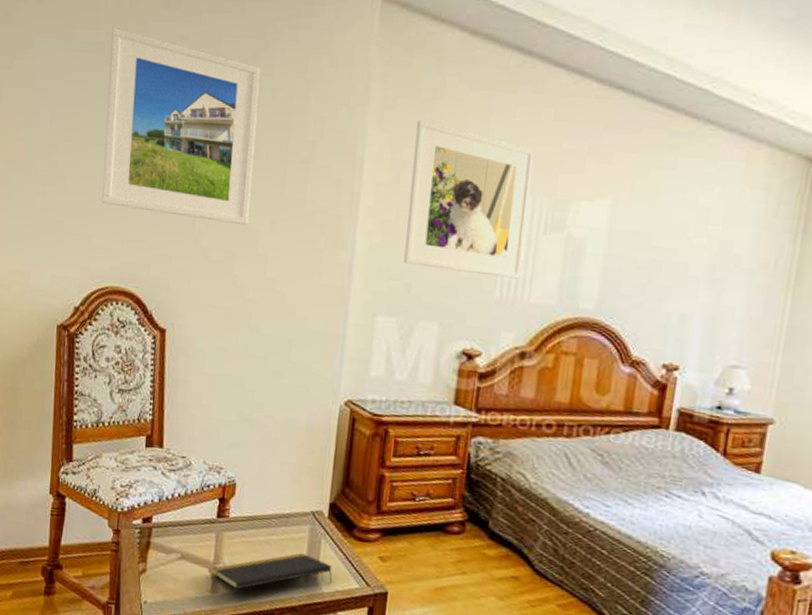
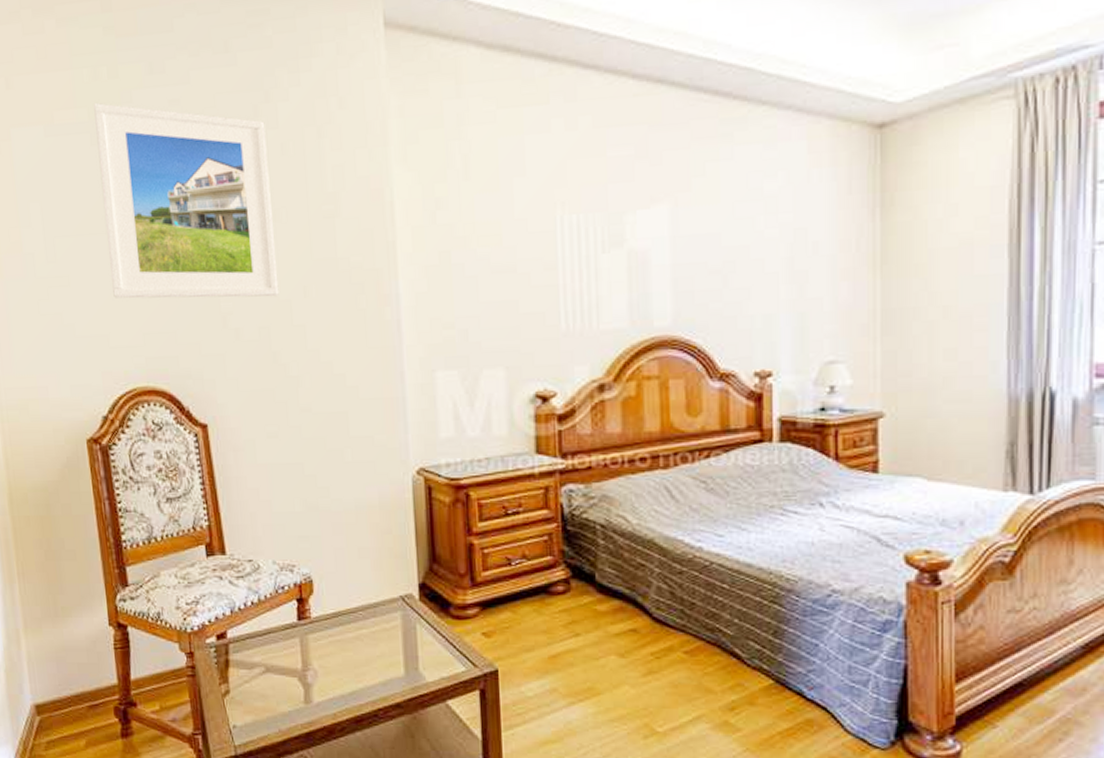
notepad: present [212,553,332,590] -> none [302,644,436,696]
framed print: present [404,119,535,279] -> none [445,150,585,310]

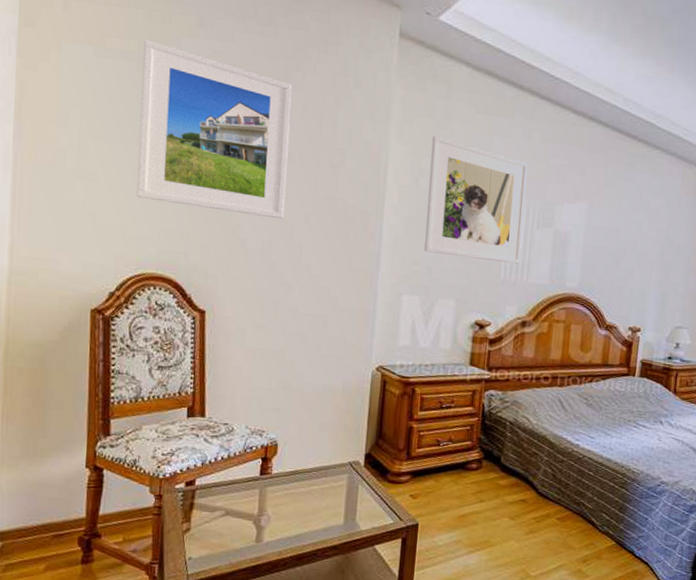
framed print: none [445,150,585,310] -> present [424,135,528,264]

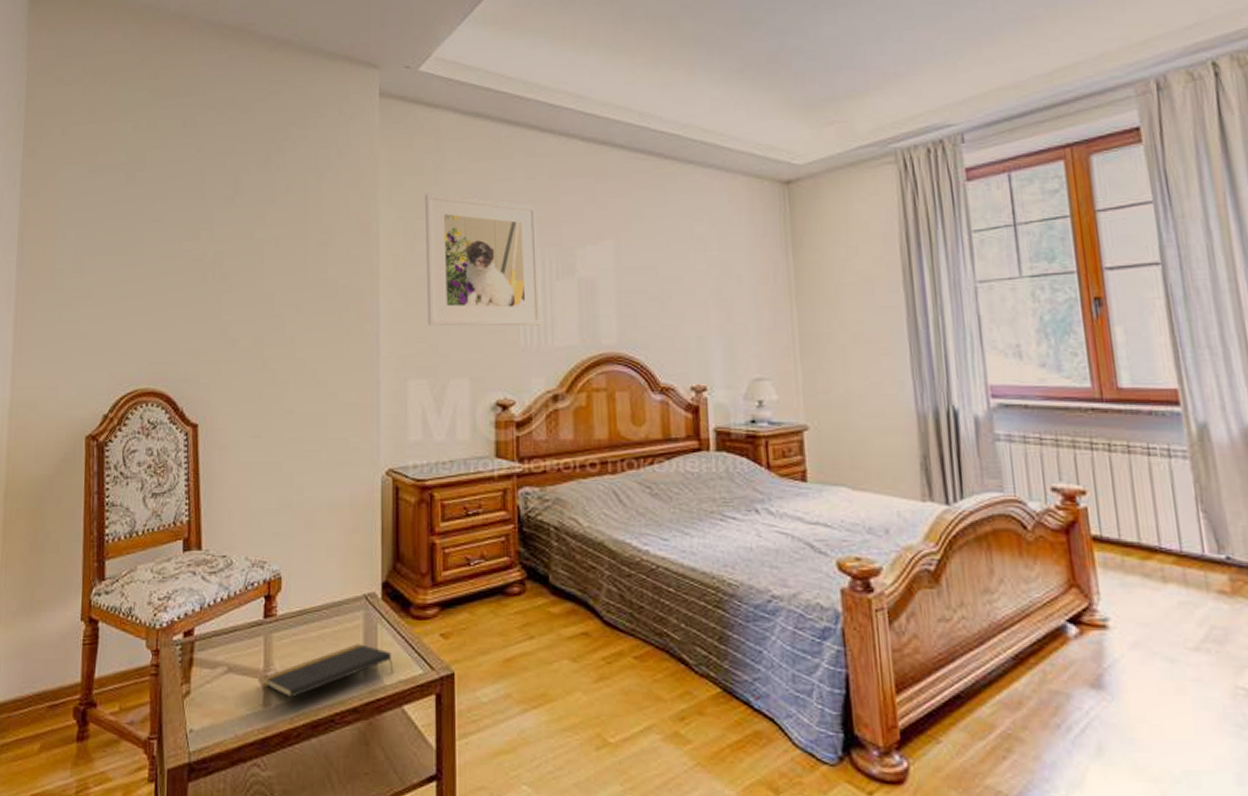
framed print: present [137,39,293,220] -> none [128,148,275,312]
notepad: none [257,499,369,537] -> present [263,644,394,698]

